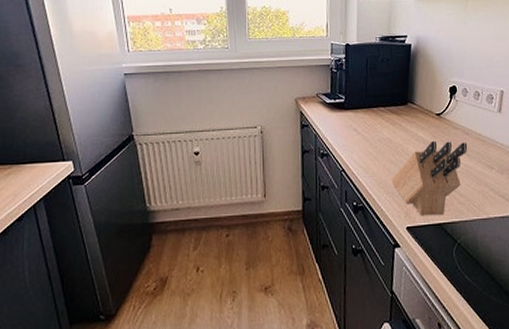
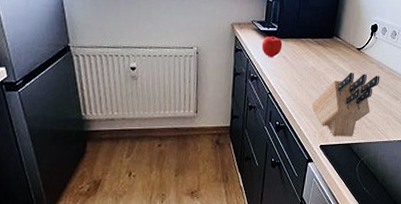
fruit: none [329,107,352,132] -> present [261,35,283,58]

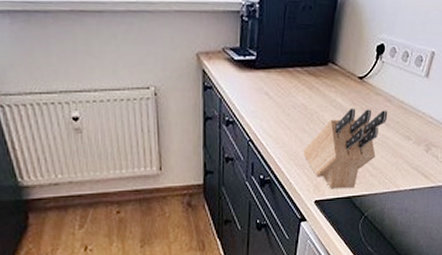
fruit: present [261,35,283,58] -> none [237,66,264,96]

